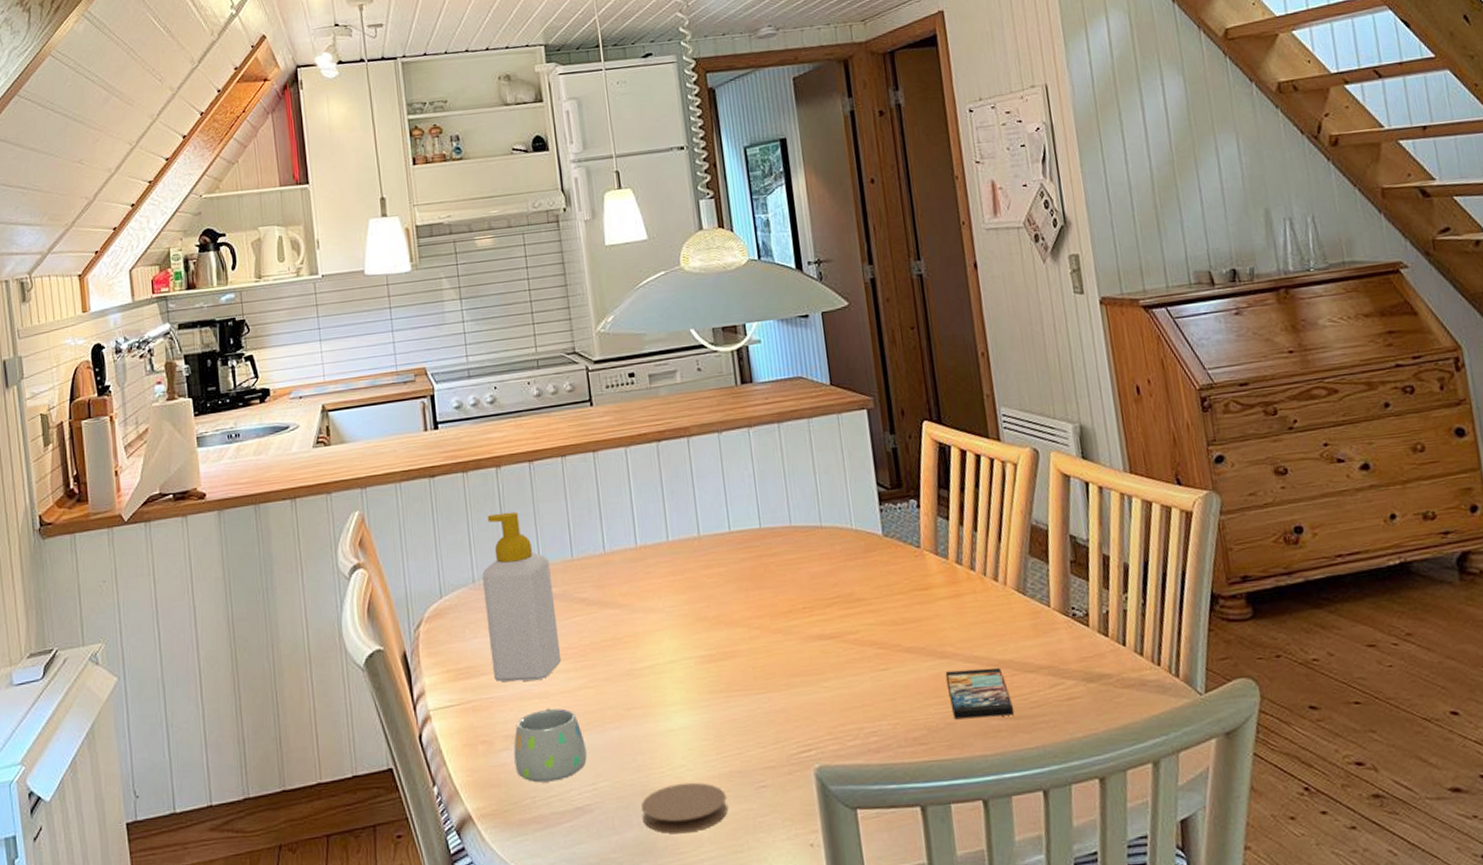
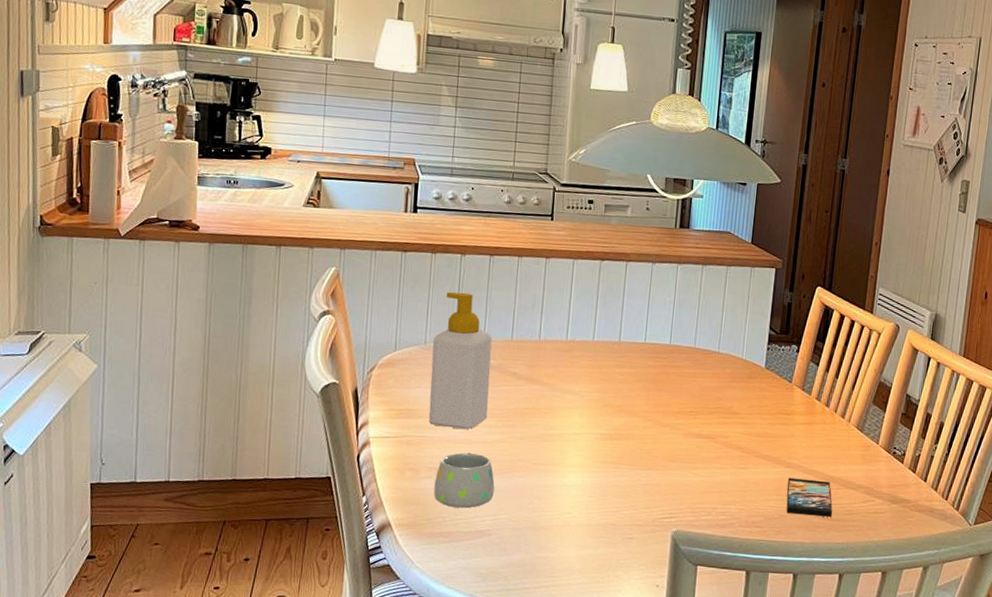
coaster: present [641,782,728,834] -> none [530,525,599,563]

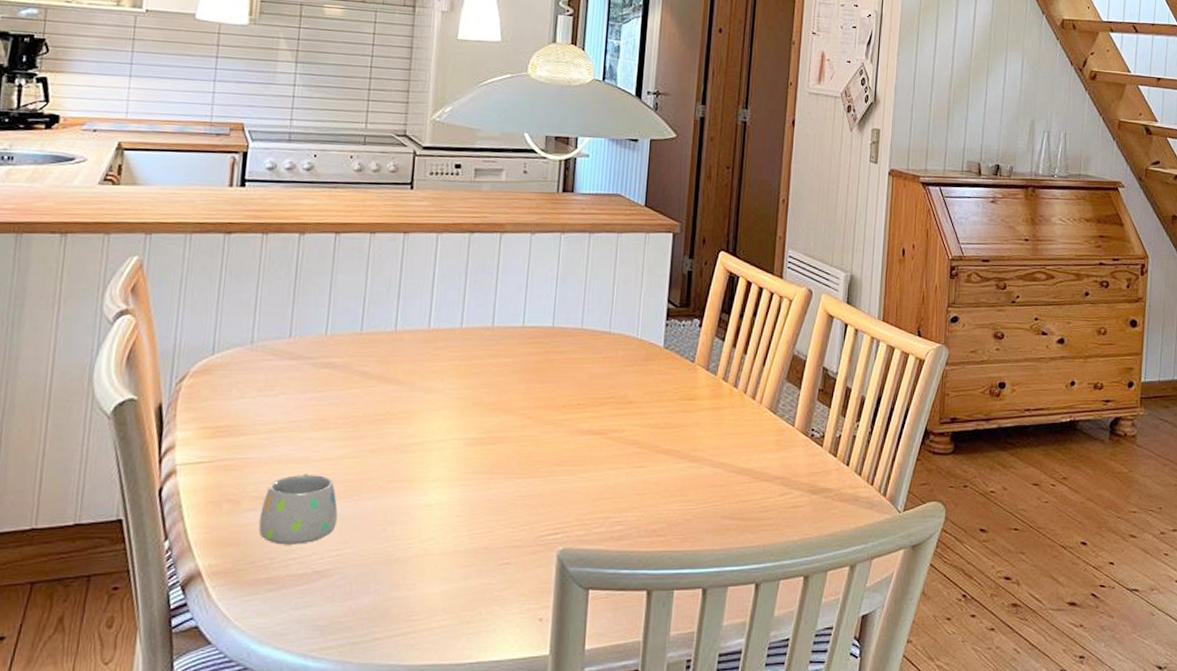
soap bottle: present [428,291,492,430] -> none [254,278,337,446]
smartphone: present [786,478,833,517] -> none [692,474,746,517]

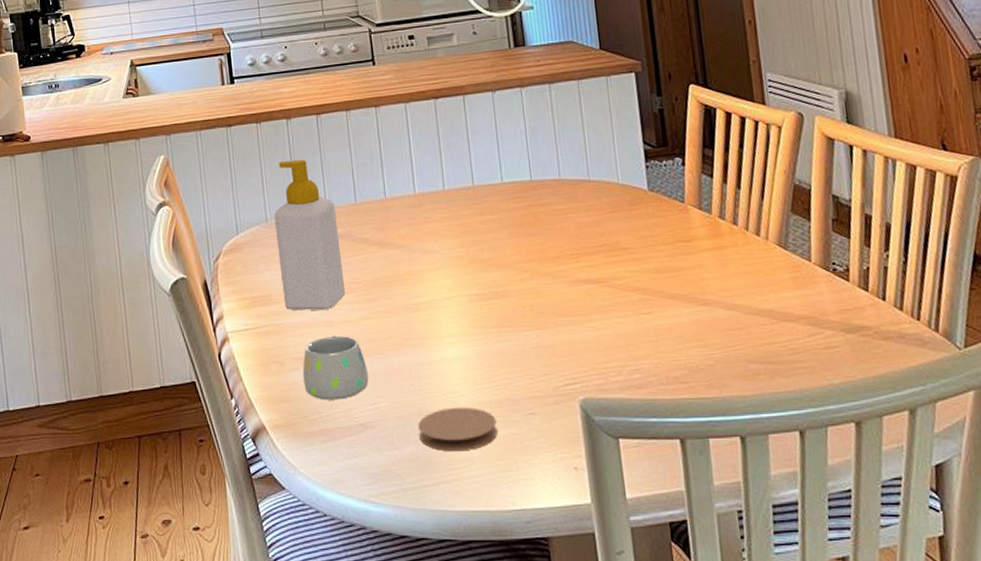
soap bottle: none [254,278,337,446] -> present [273,159,346,311]
coaster: none [381,555,469,602] -> present [418,407,498,452]

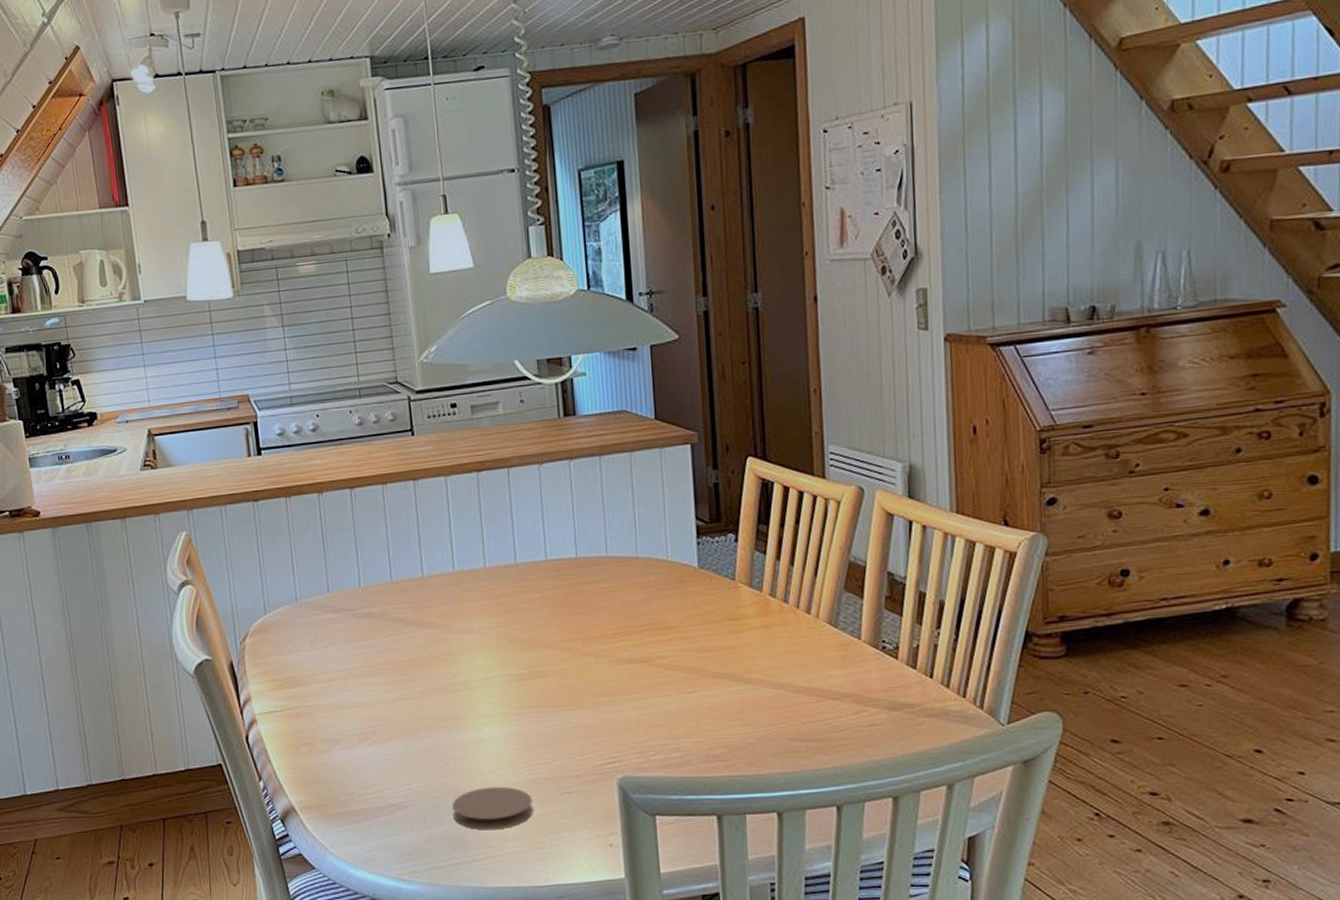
soap bottle: present [273,159,346,311] -> none [304,535,380,692]
mug: present [302,335,369,400] -> none [334,716,402,781]

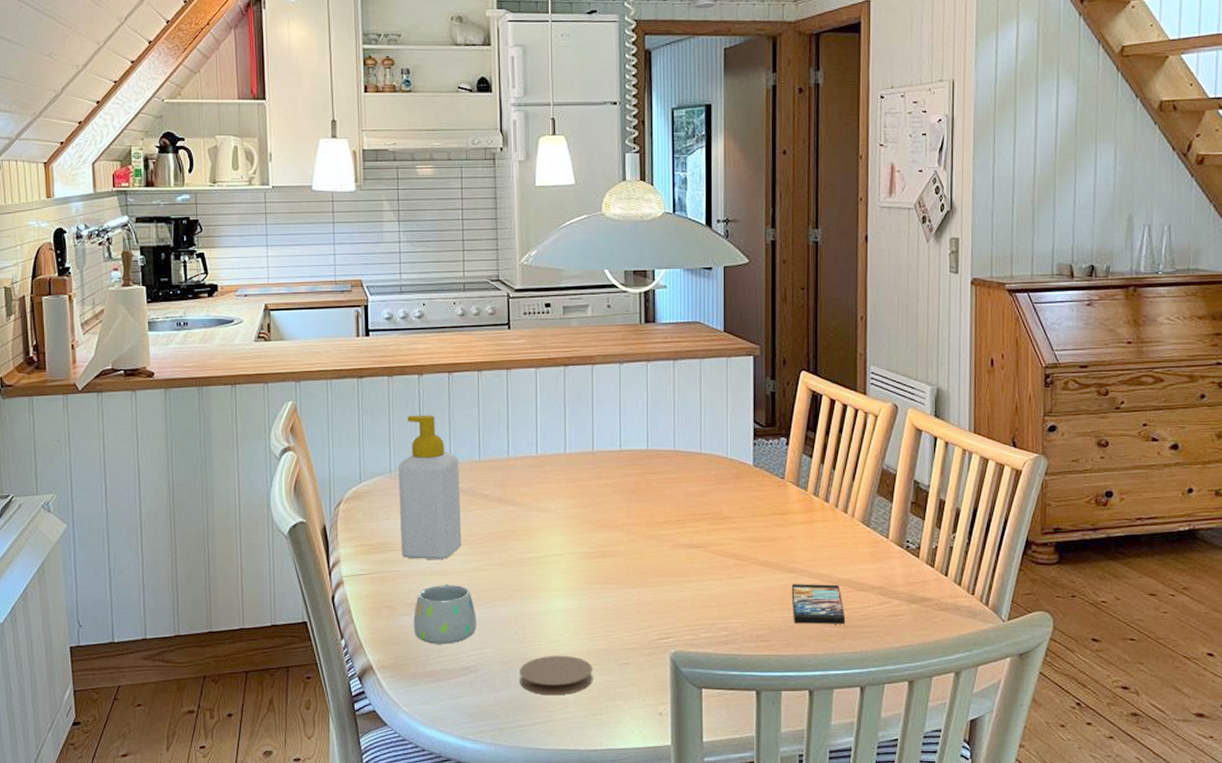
soap bottle: none [304,535,380,692] -> present [398,415,462,560]
mug: none [334,716,402,781] -> present [414,584,476,644]
smartphone: none [750,694,816,739] -> present [791,584,846,624]

